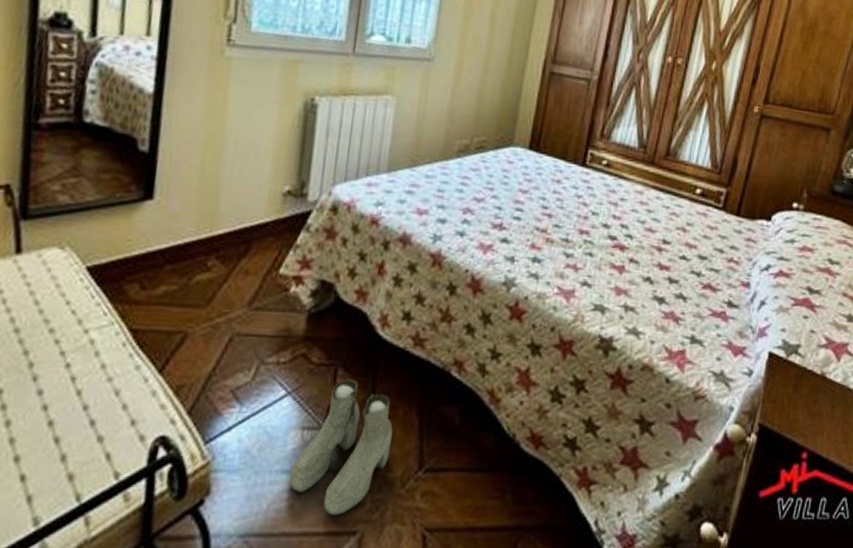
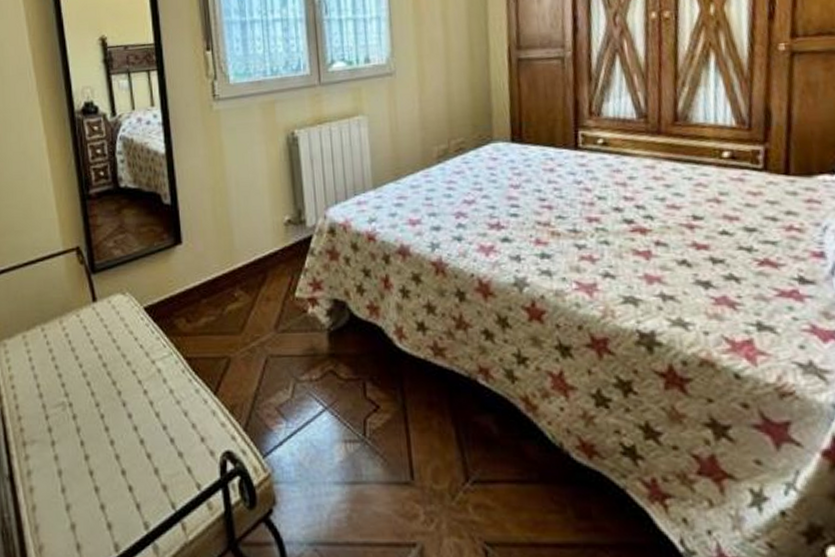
boots: present [287,379,393,517] -> none [341,392,433,528]

